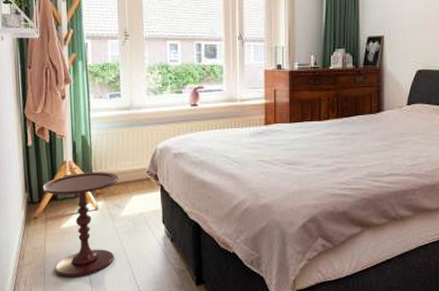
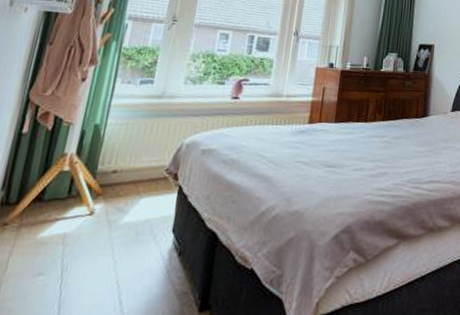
side table: present [42,172,119,278] -> none [12,167,130,306]

